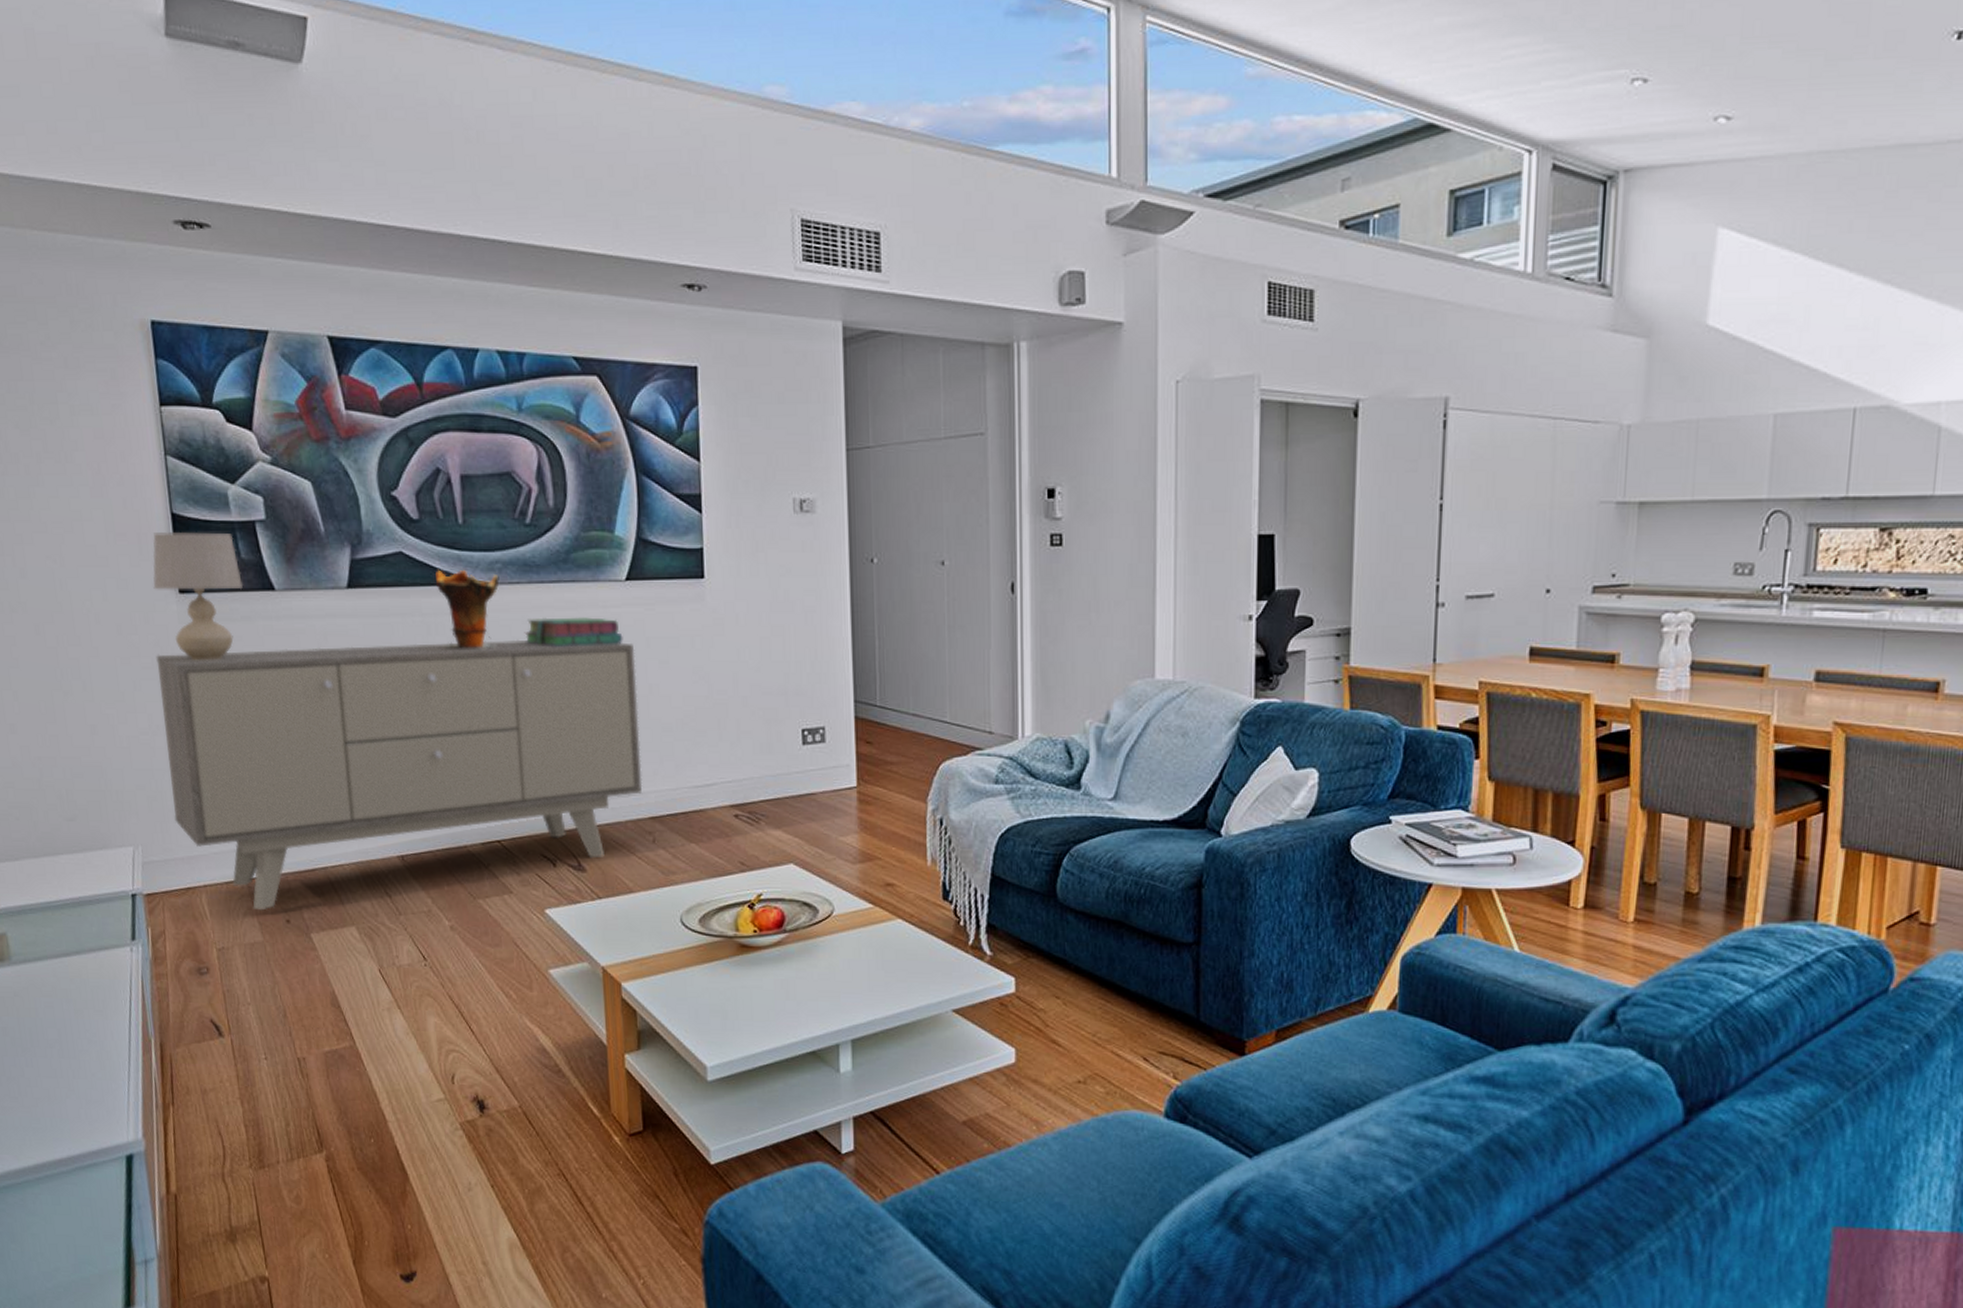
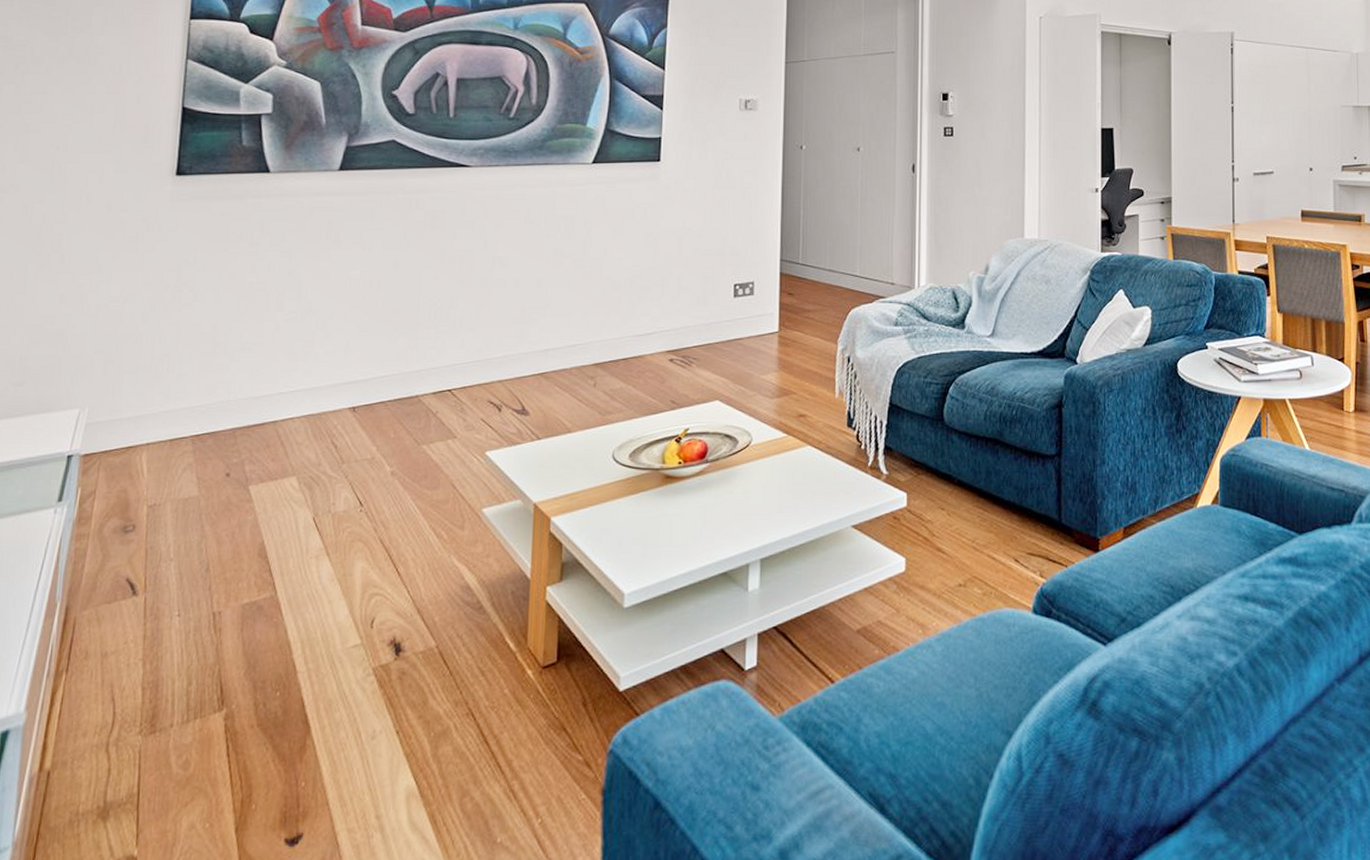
table lamp: present [152,532,244,660] -> none [151,123,241,233]
sideboard: present [156,639,643,911] -> none [129,212,595,466]
decorative vase: present [434,569,500,649] -> none [421,154,480,221]
stack of books: present [524,617,623,647] -> none [496,194,585,218]

